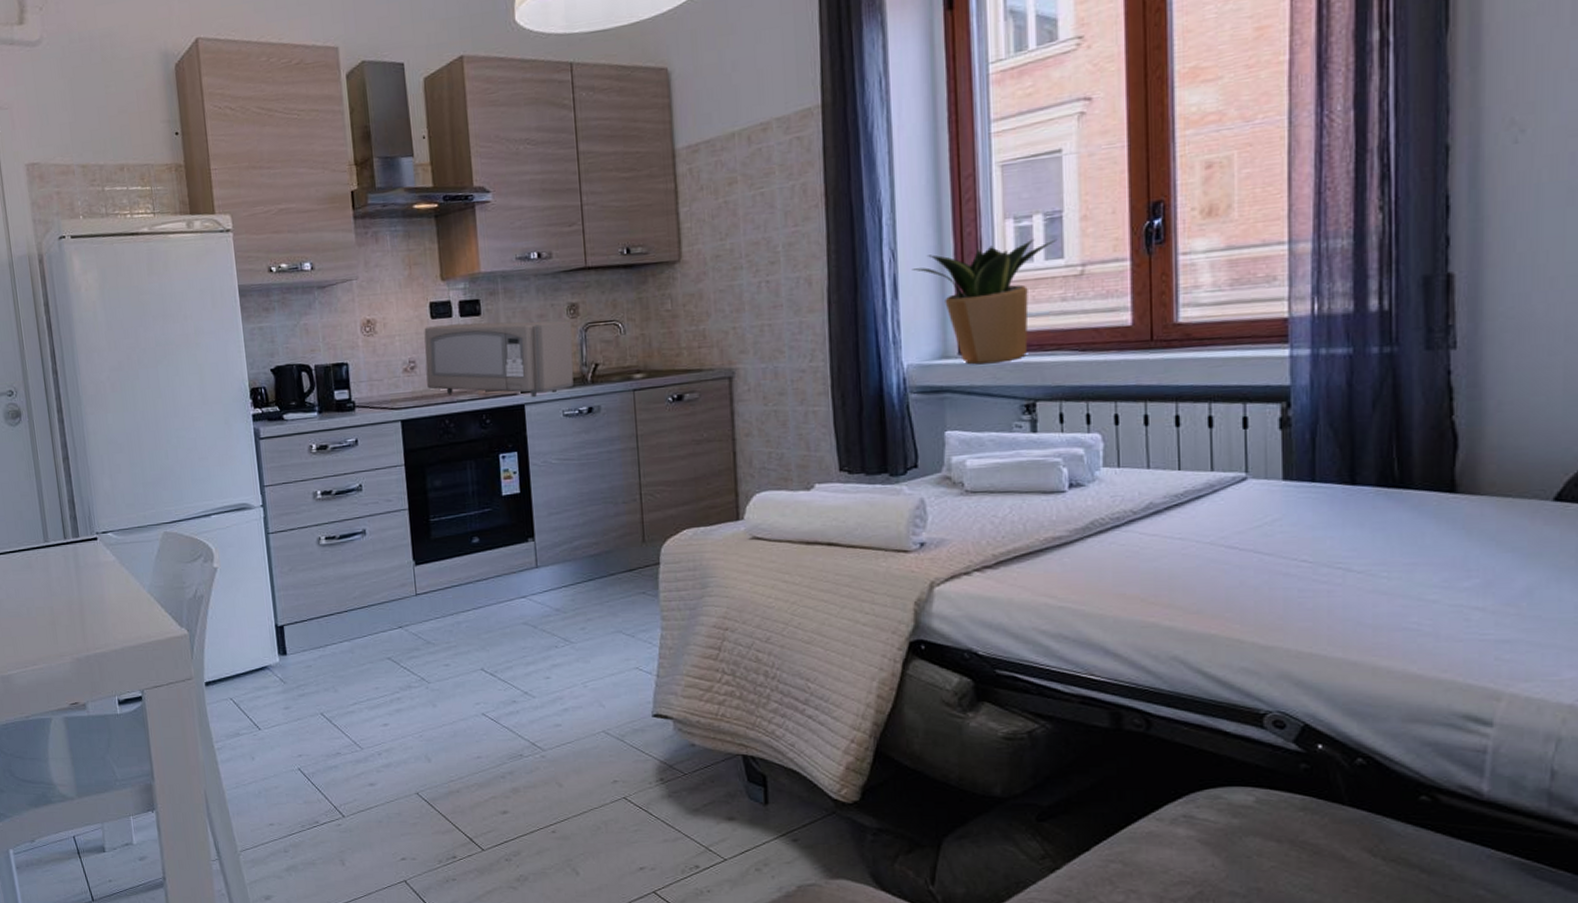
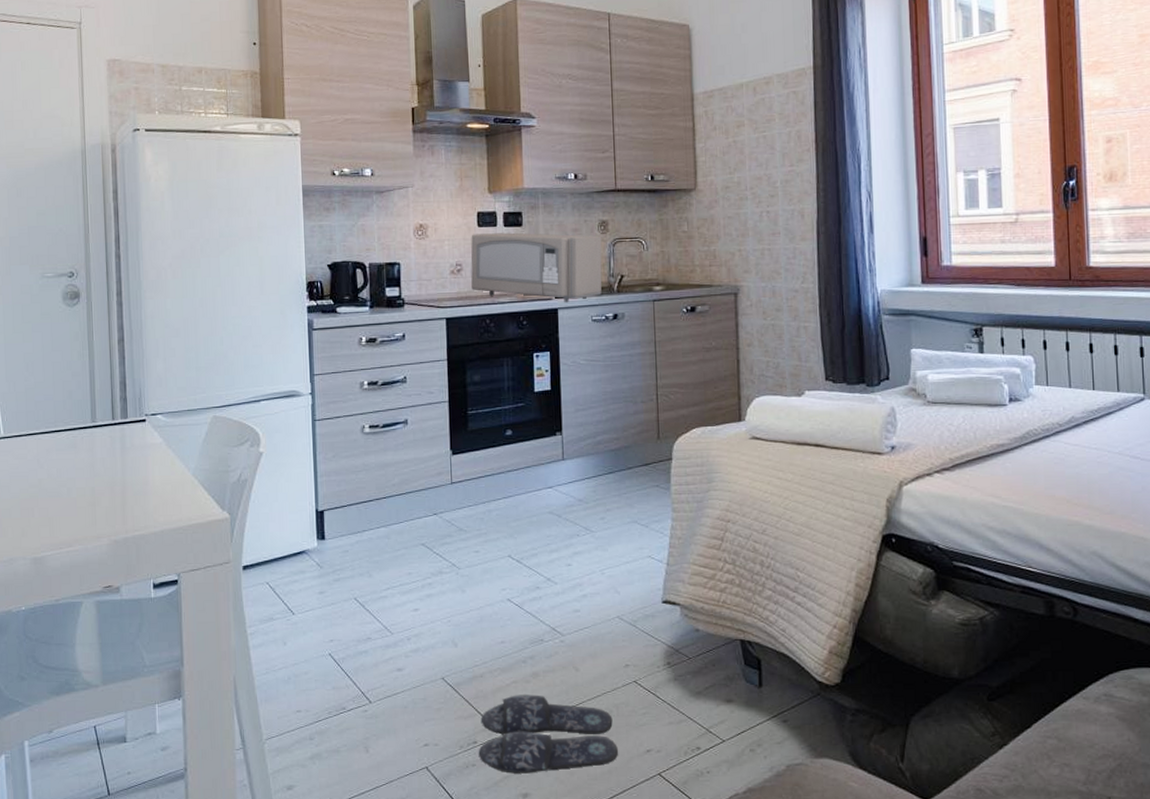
slippers: none [459,810,608,889] -> present [479,695,618,774]
potted plant: present [912,239,1058,365] -> none [884,191,998,293]

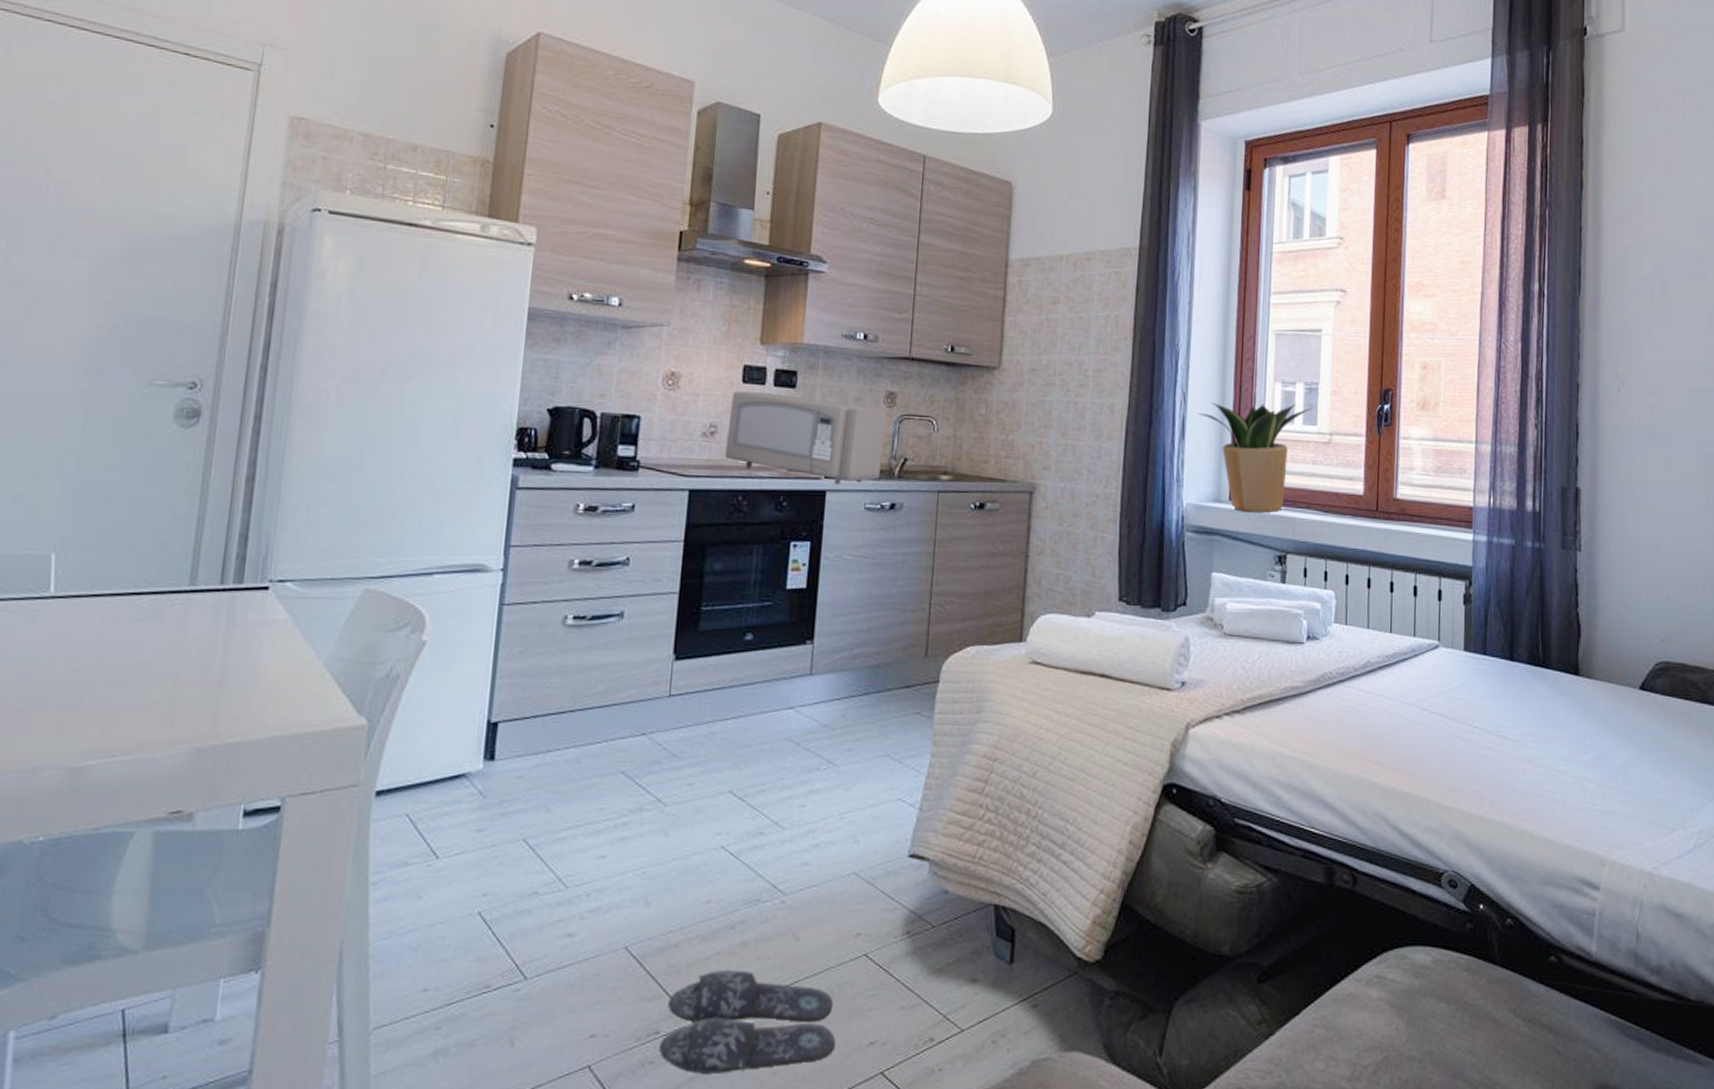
potted plant: none [884,191,998,293] -> present [1198,403,1314,513]

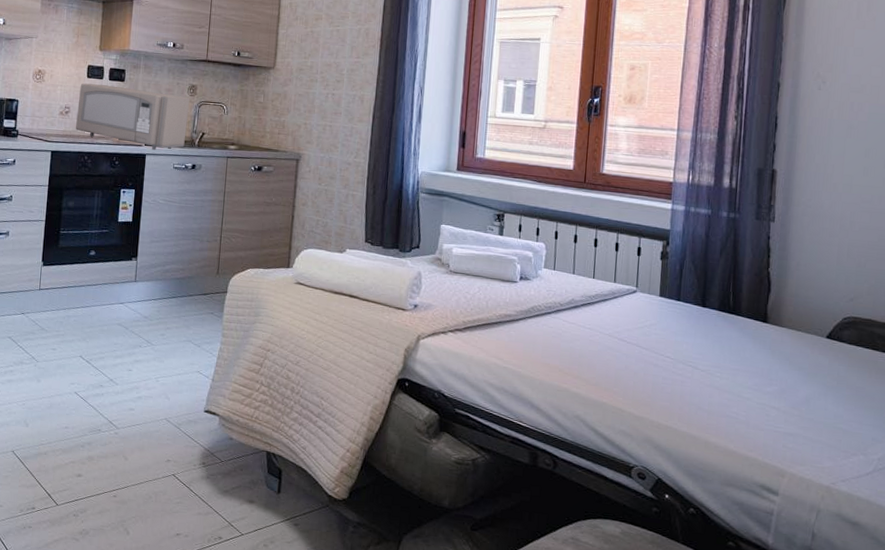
slippers: present [660,970,835,1074] -> none [36,473,152,541]
potted plant: present [1198,403,1314,513] -> none [432,95,531,181]

